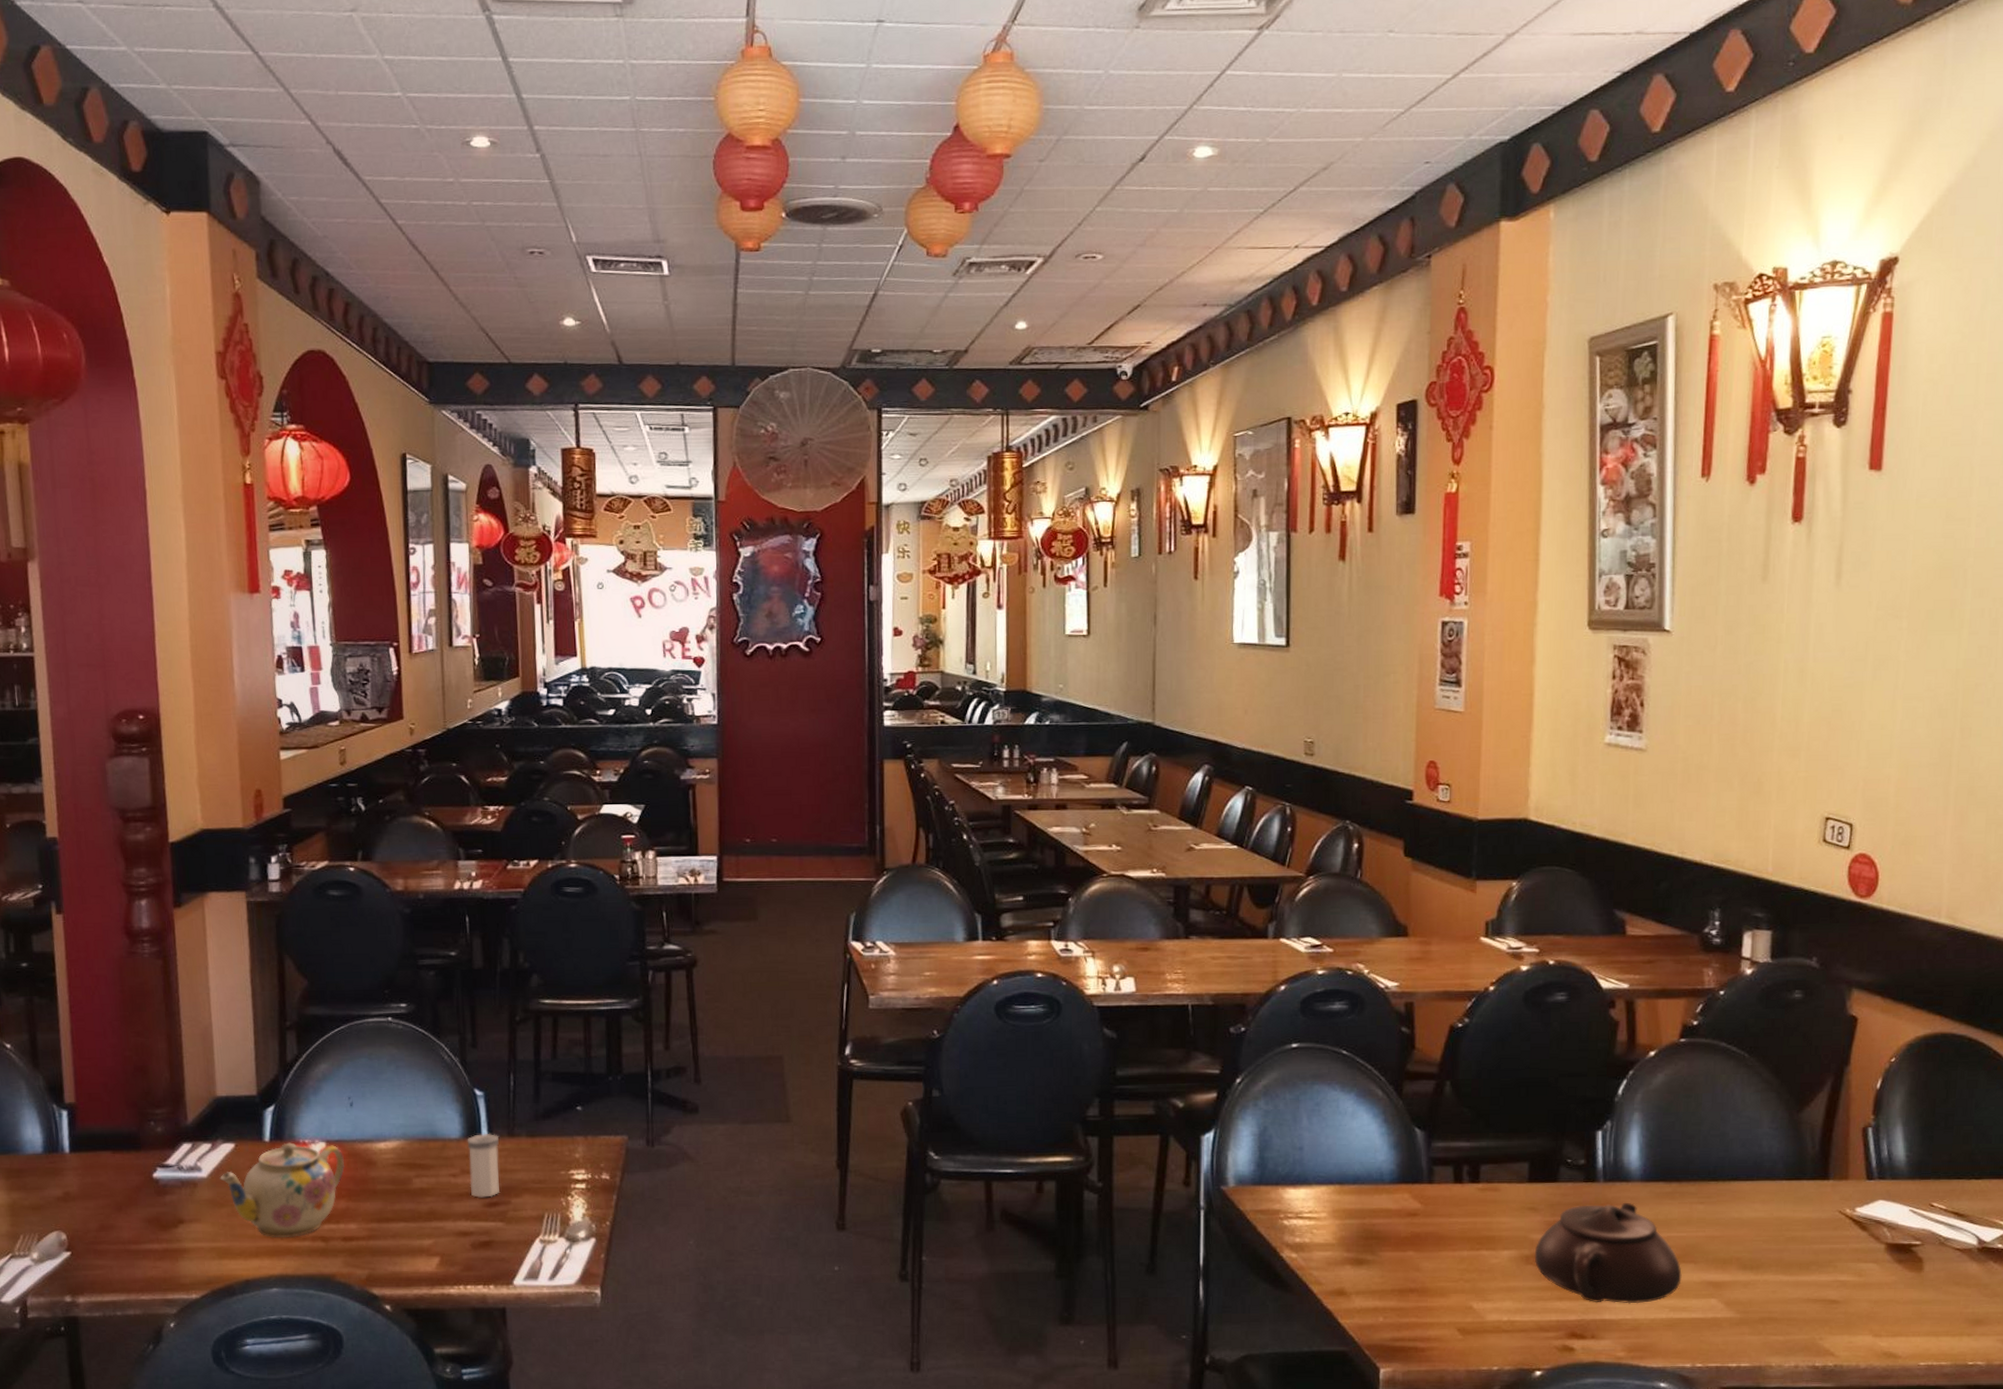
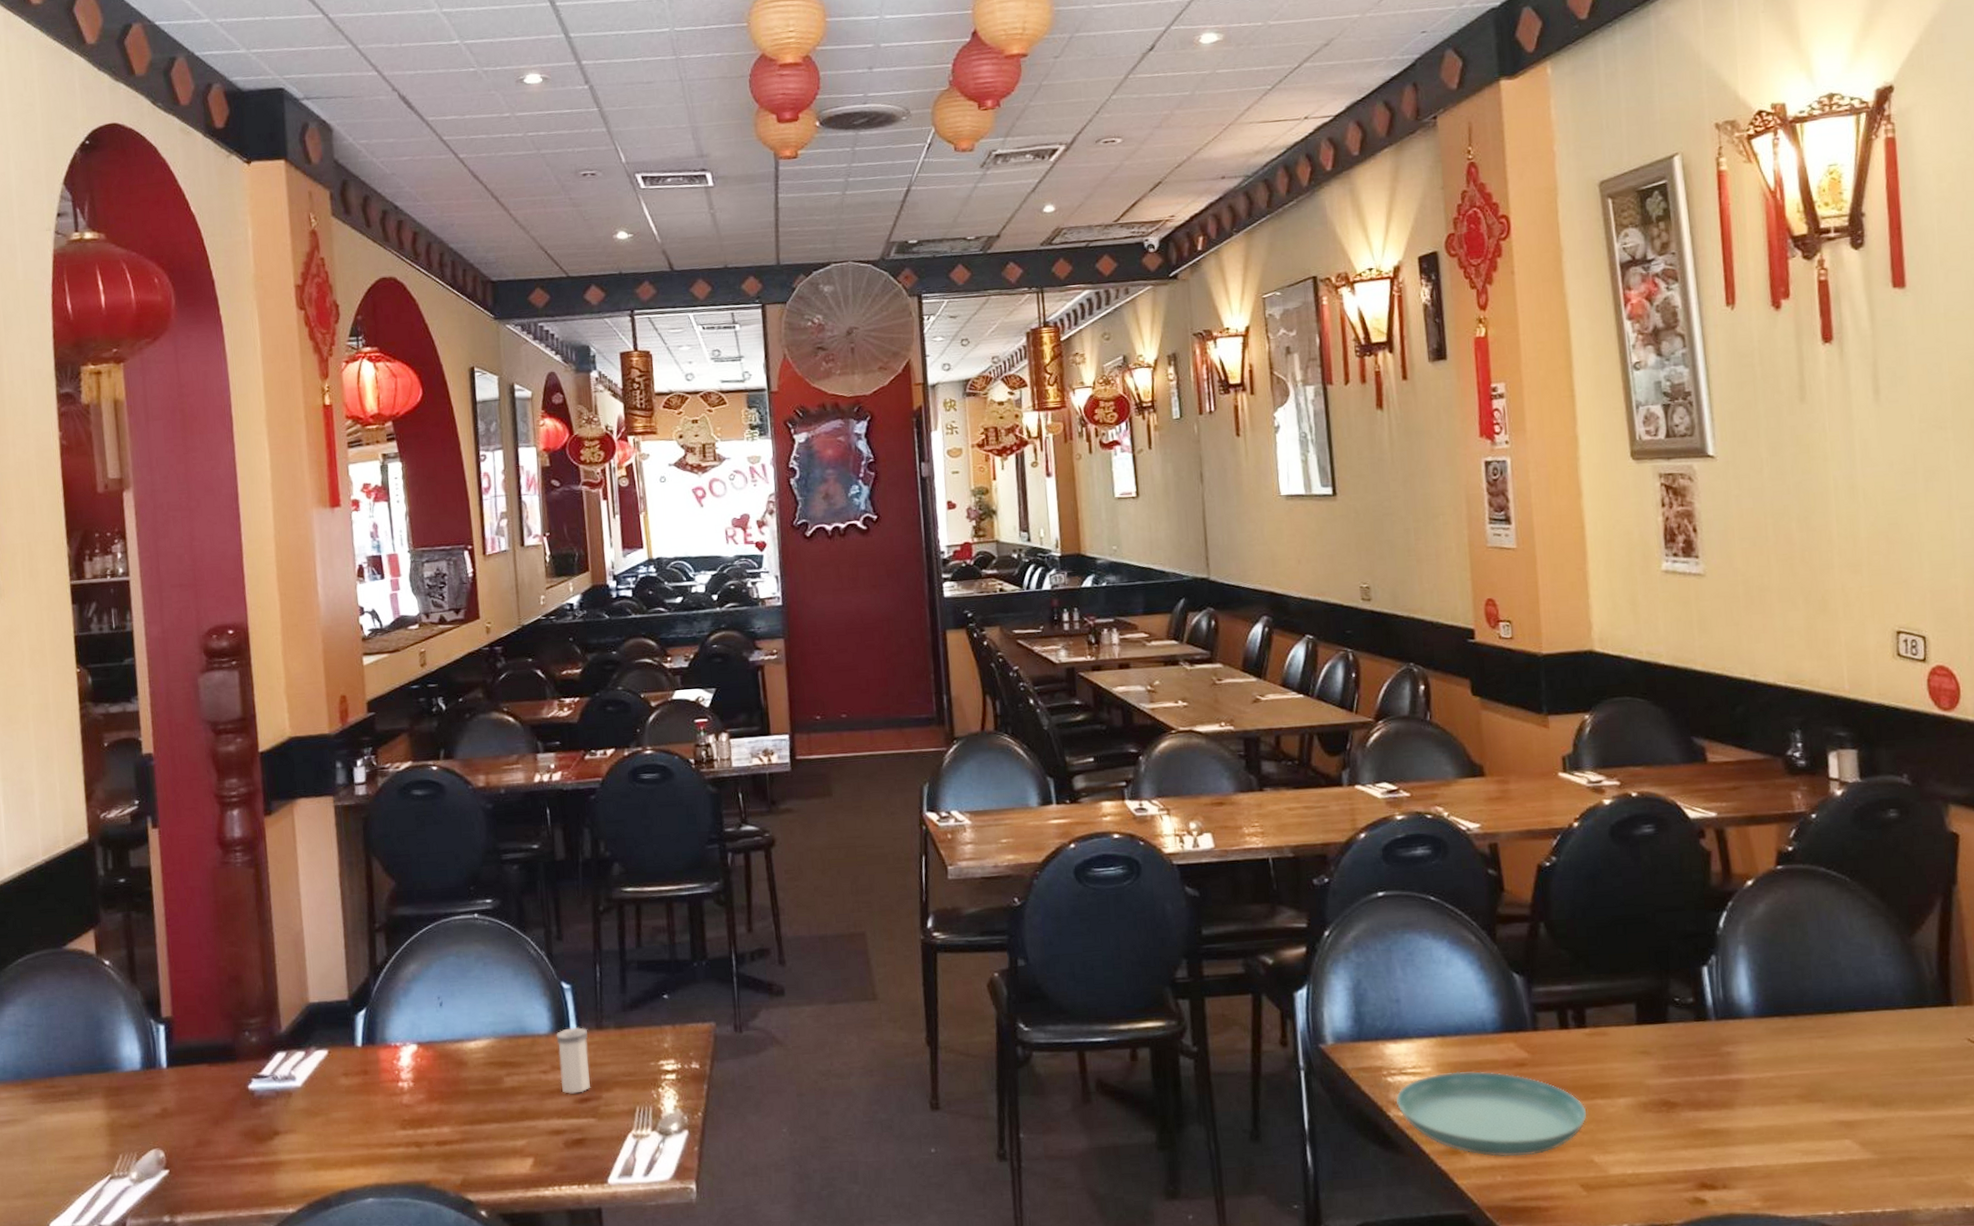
teapot: present [220,1142,345,1237] -> none [314,1046,436,1145]
saucer: none [1289,1218,1471,1300] -> present [1395,1071,1587,1157]
teapot: present [1534,1202,1682,1304] -> none [1652,1040,1811,1150]

